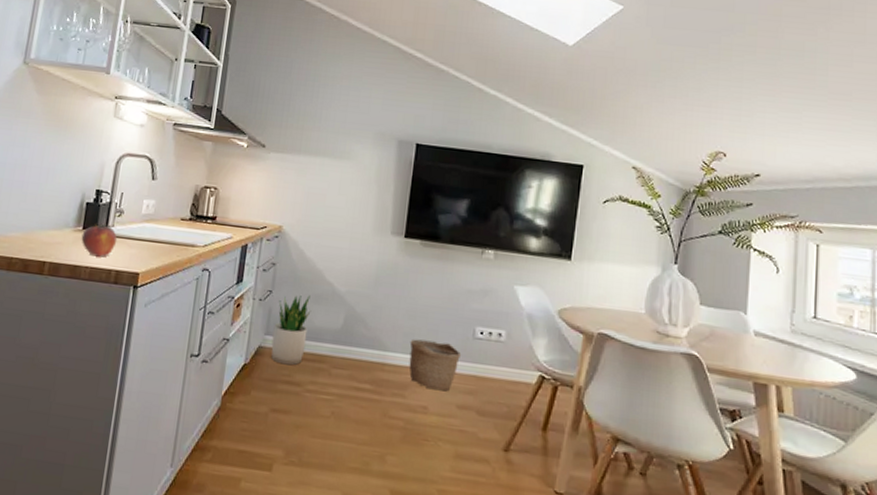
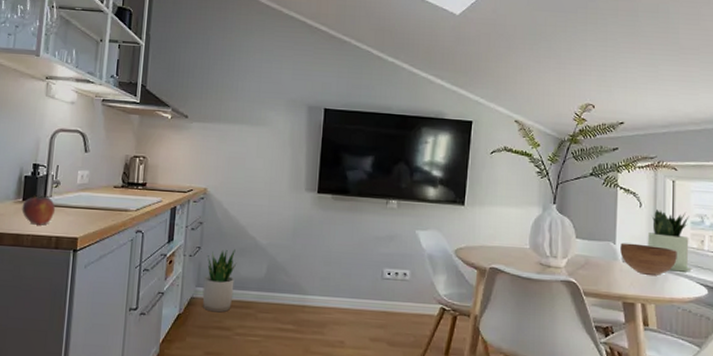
basket: present [409,339,461,391] -> none [326,282,371,327]
bowl: none [752,313,820,354] -> present [620,242,677,276]
planter: none [784,277,839,352] -> present [647,210,693,272]

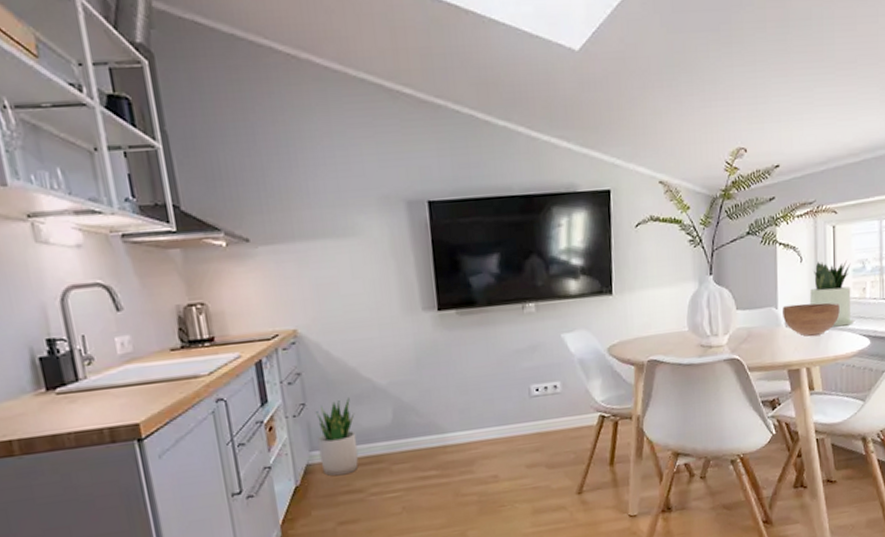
fruit: present [22,195,56,225] -> none [47,379,98,419]

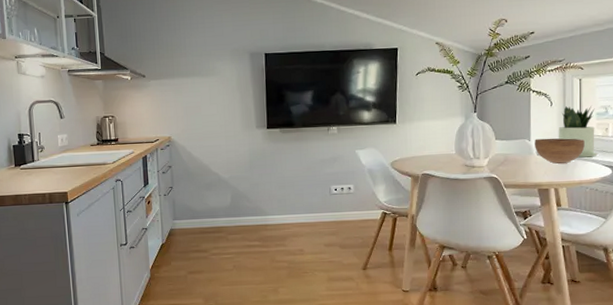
planter: present [315,398,359,476] -> none [179,185,206,239]

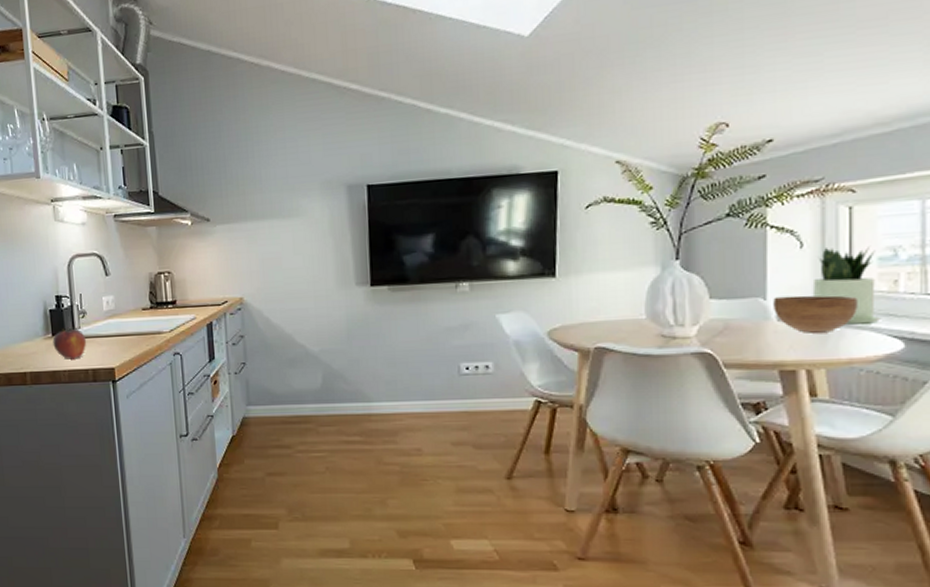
fruit: none [15,160,45,186] -> present [52,328,87,360]

